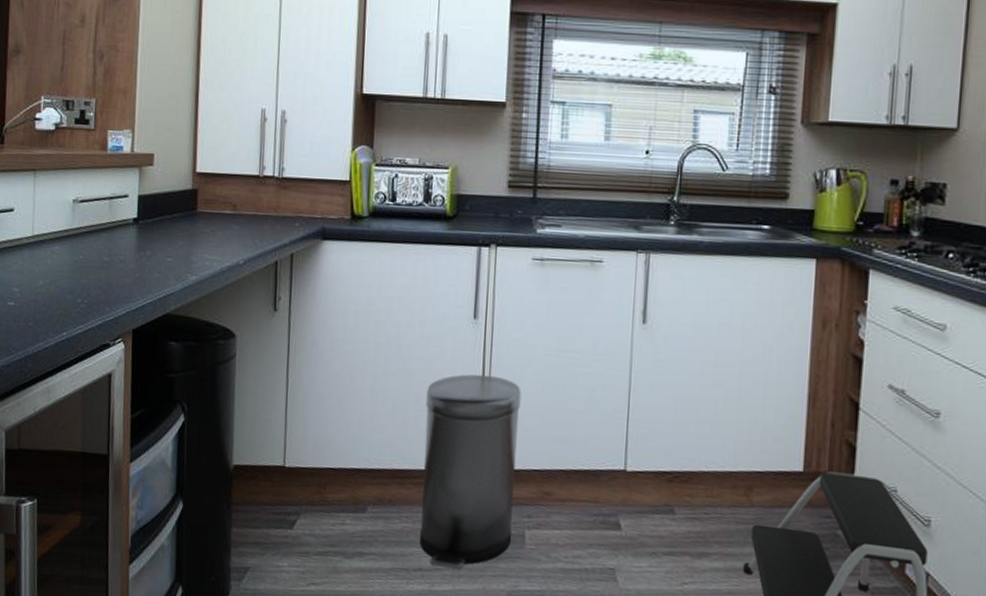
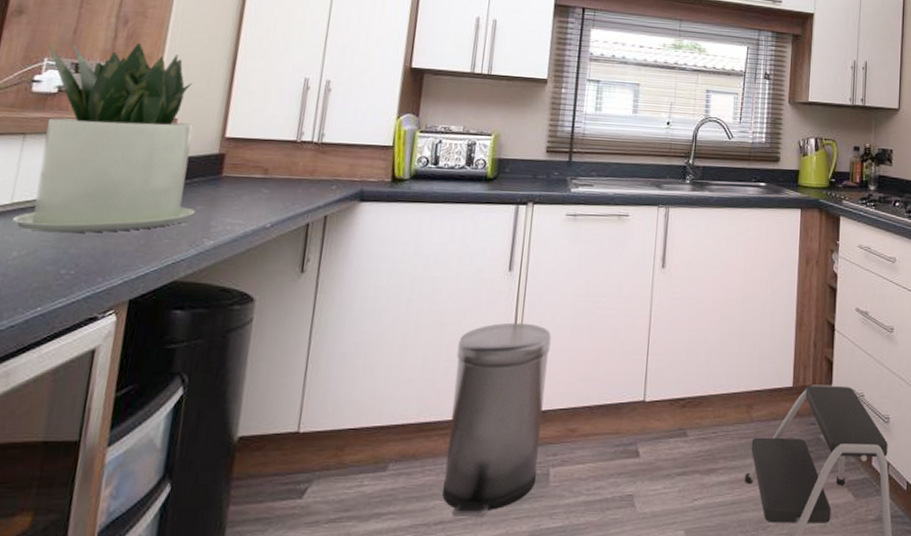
planter: none [36,78,178,265] -> present [13,41,196,233]

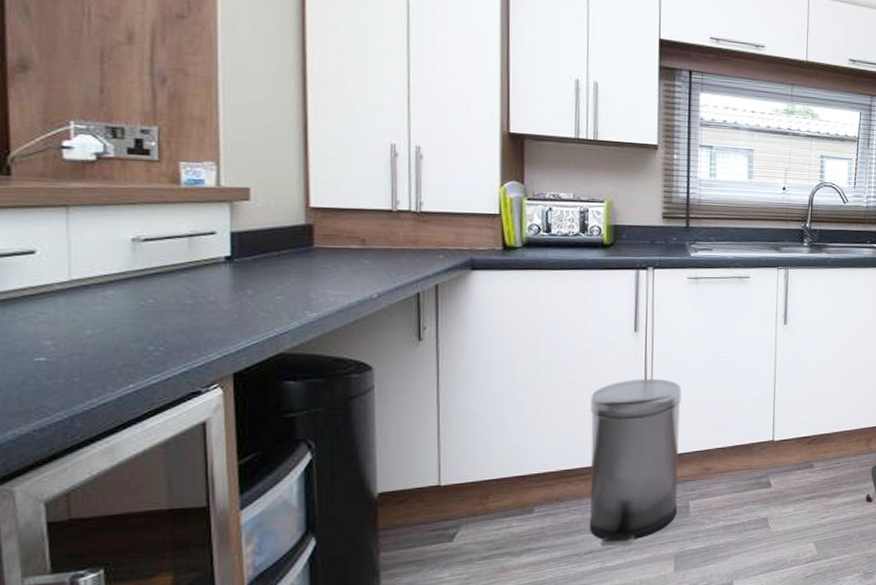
planter: present [13,41,196,233] -> none [71,102,291,310]

